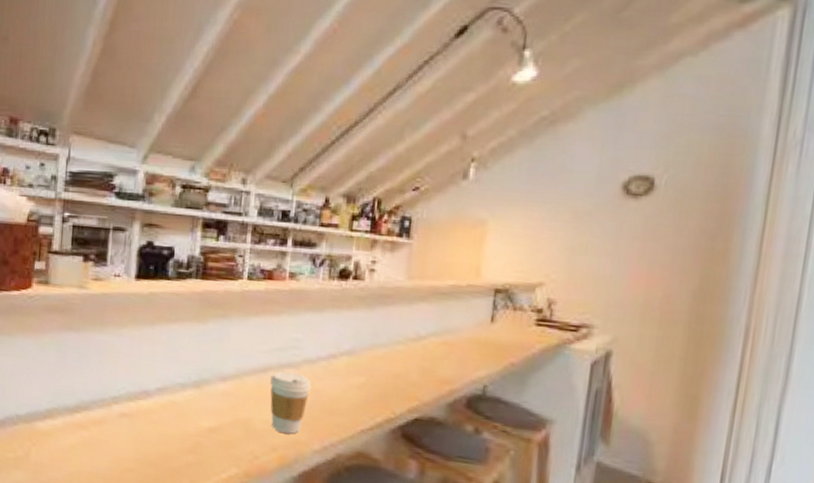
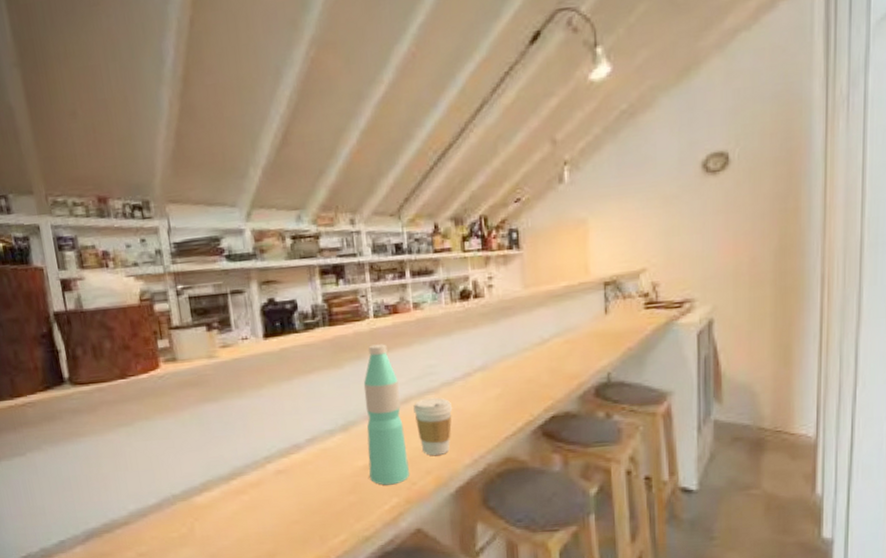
water bottle: none [213,306,260,454] -> present [363,344,410,485]

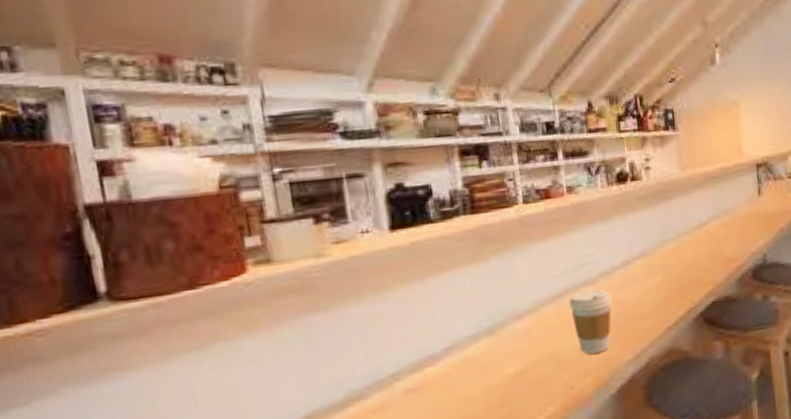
water bottle: present [363,344,410,485] -> none [512,232,567,394]

